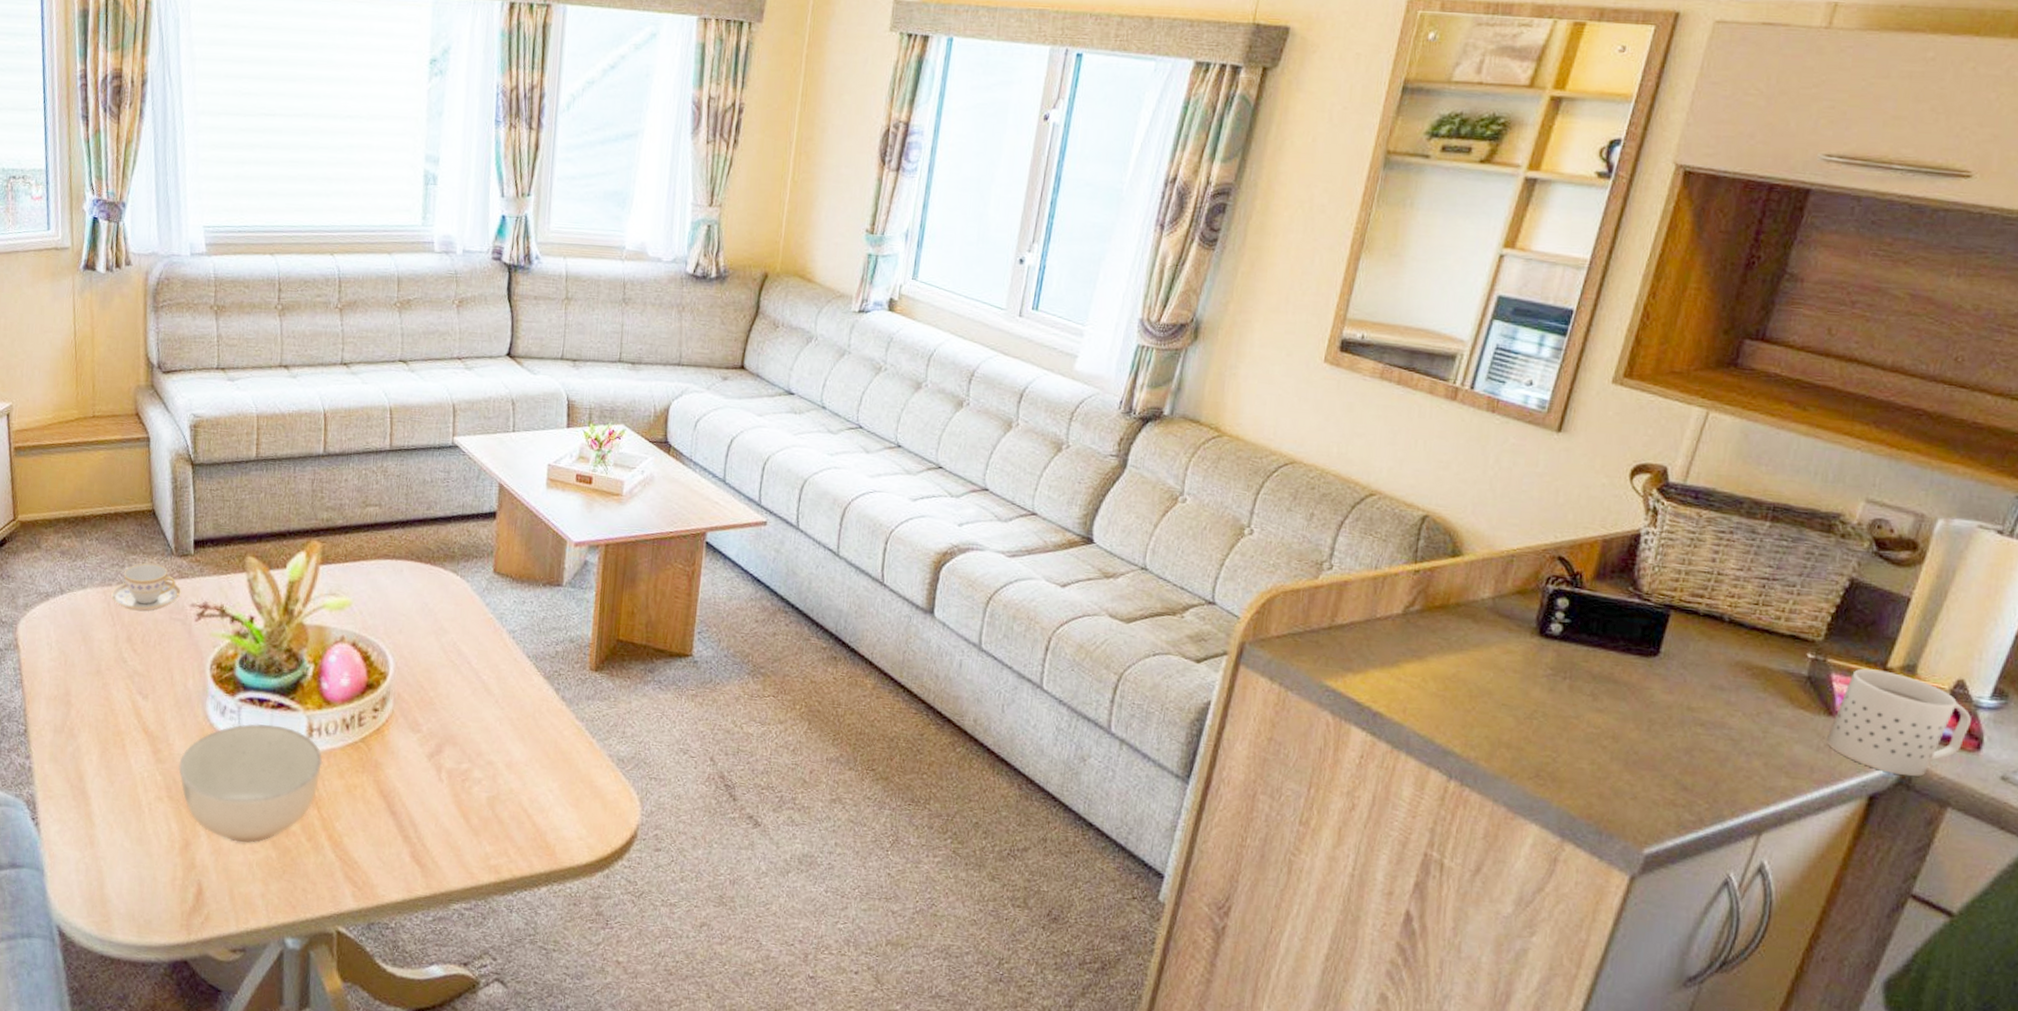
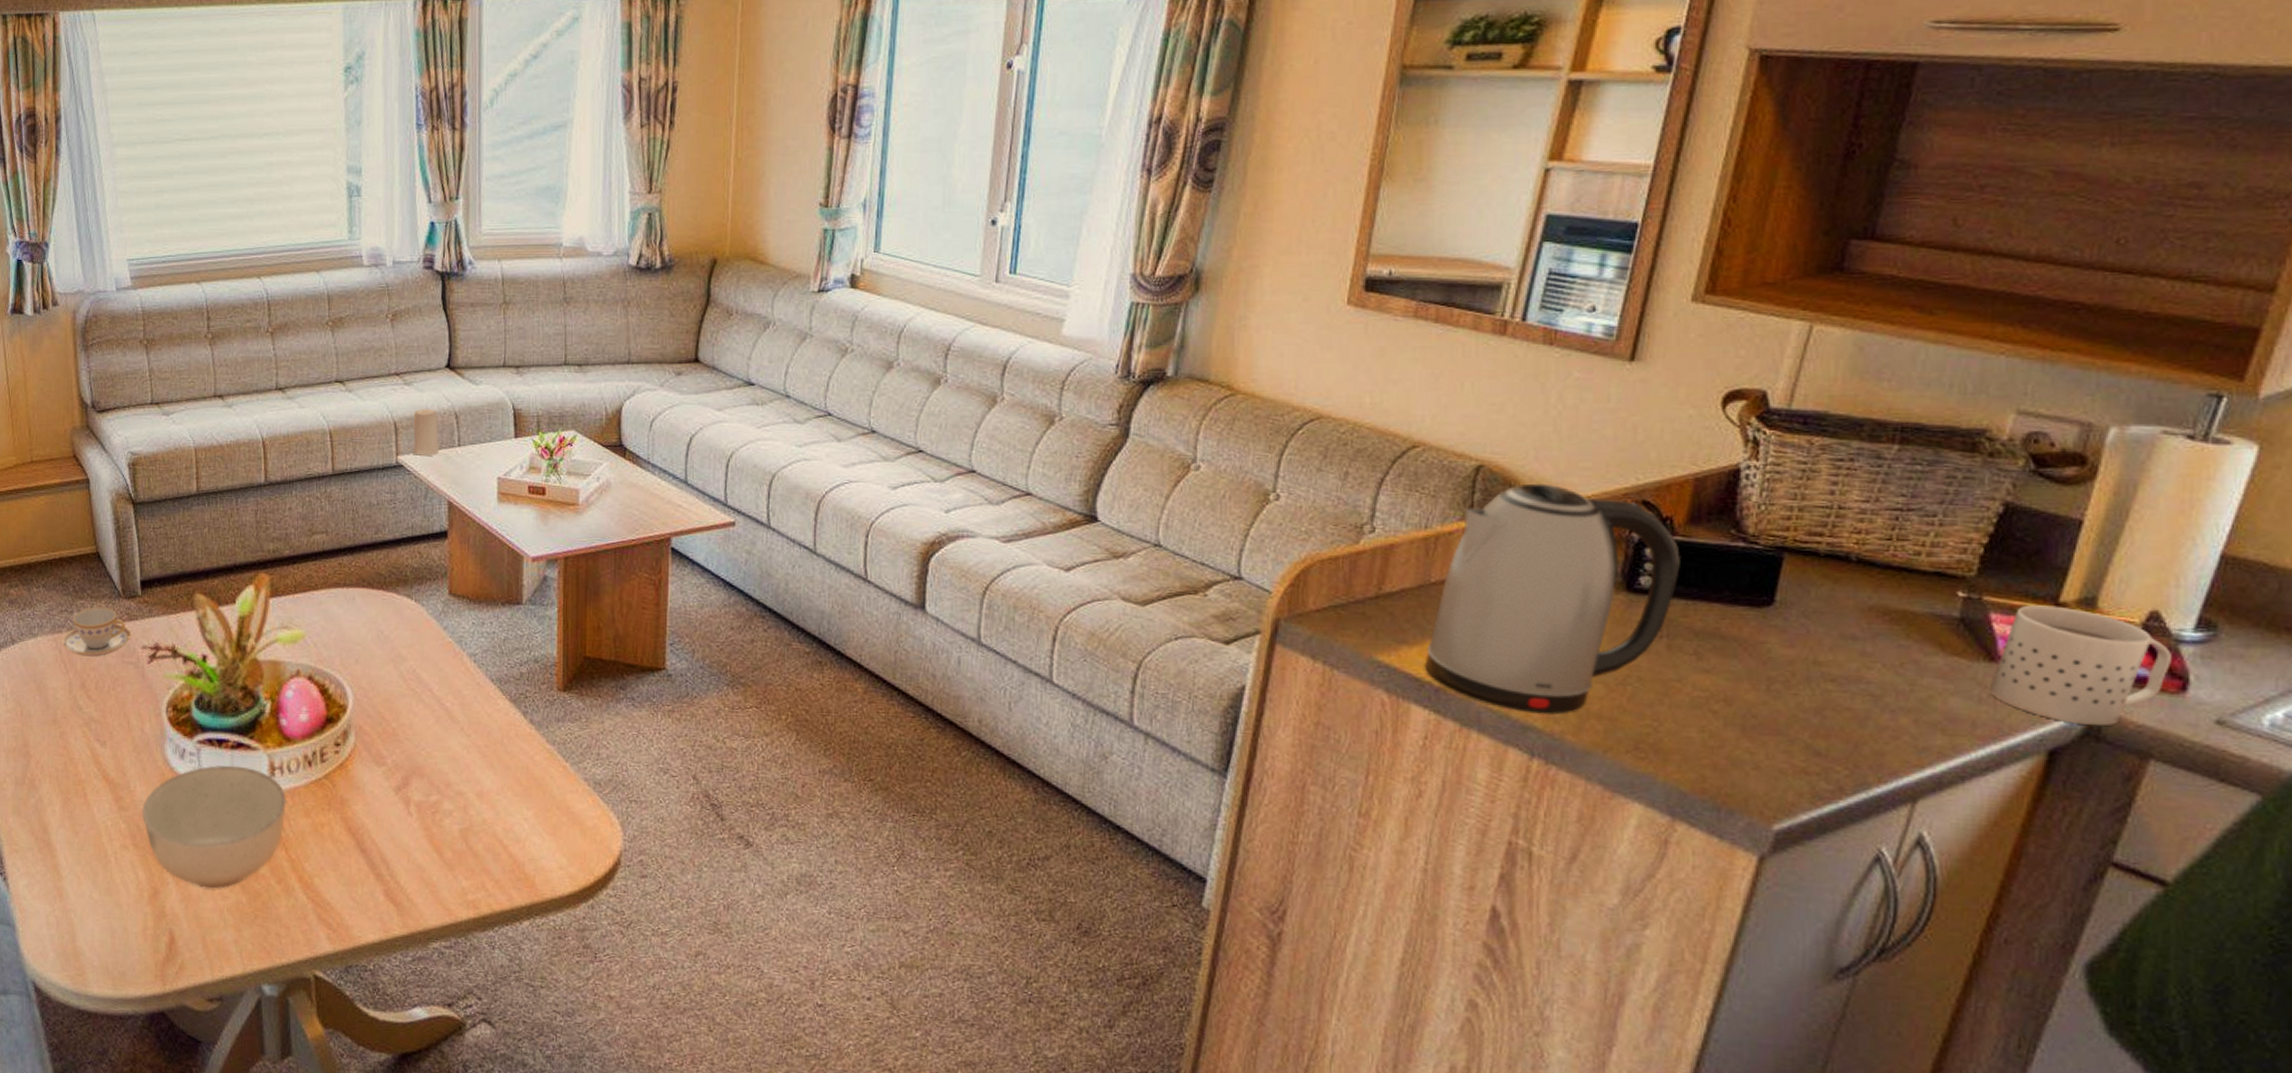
candle: none [470,393,496,440] -> present [413,409,439,457]
kettle: none [1365,534,1586,741] -> present [1424,483,1680,714]

